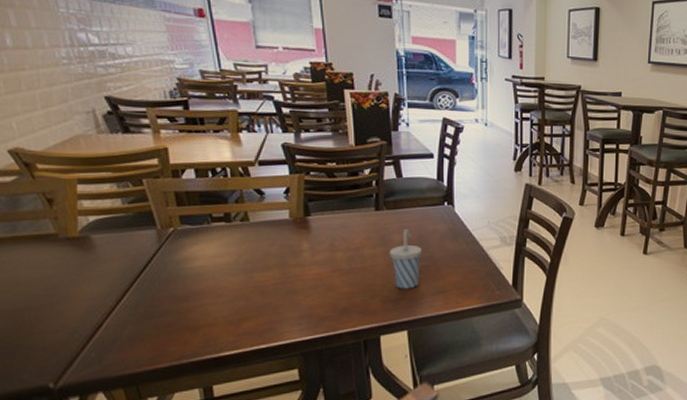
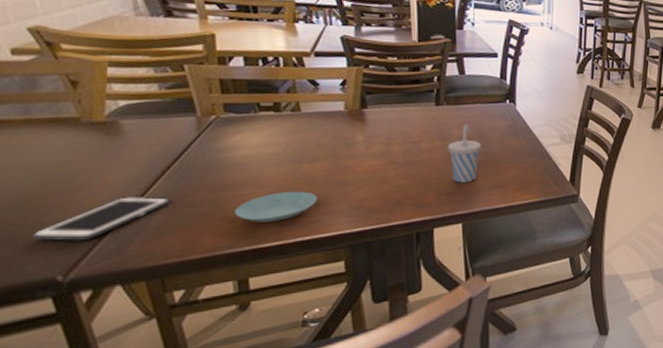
cell phone: none [25,307,140,351] -> present [32,195,171,241]
saucer: none [196,300,270,331] -> present [235,191,318,223]

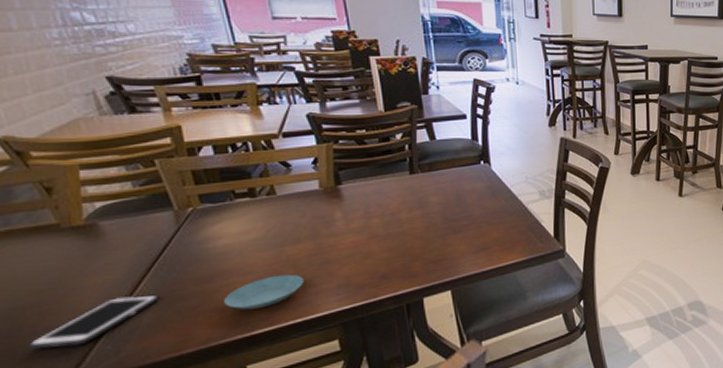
cup: present [447,124,481,183] -> none [427,189,461,250]

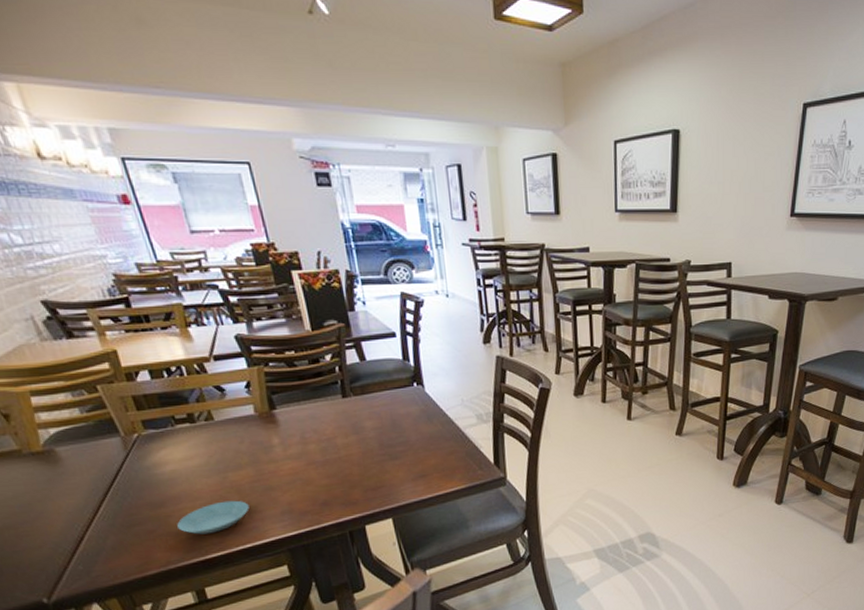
cell phone: present [28,294,160,349] -> none [11,518,119,568]

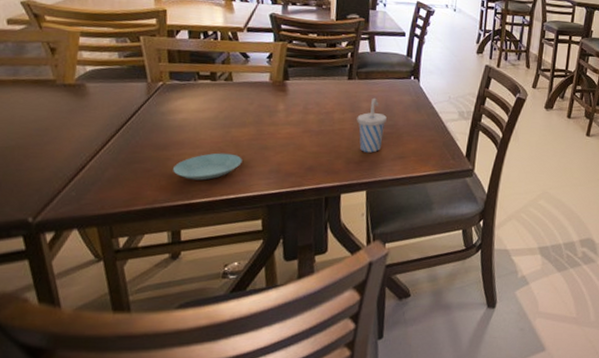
cup: none [363,414,398,477] -> present [357,97,387,153]

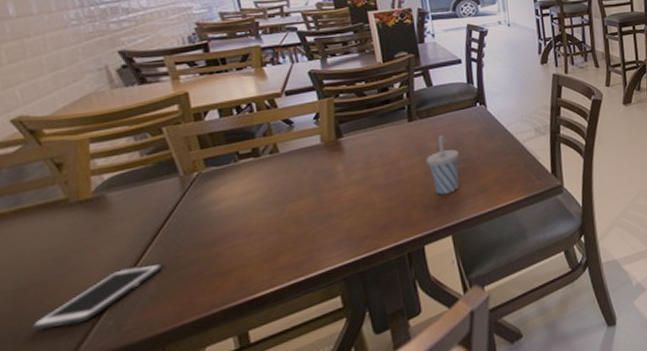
cell phone: none [11,150,122,188] -> present [31,263,163,330]
saucer: present [173,152,242,181] -> none [227,231,306,273]

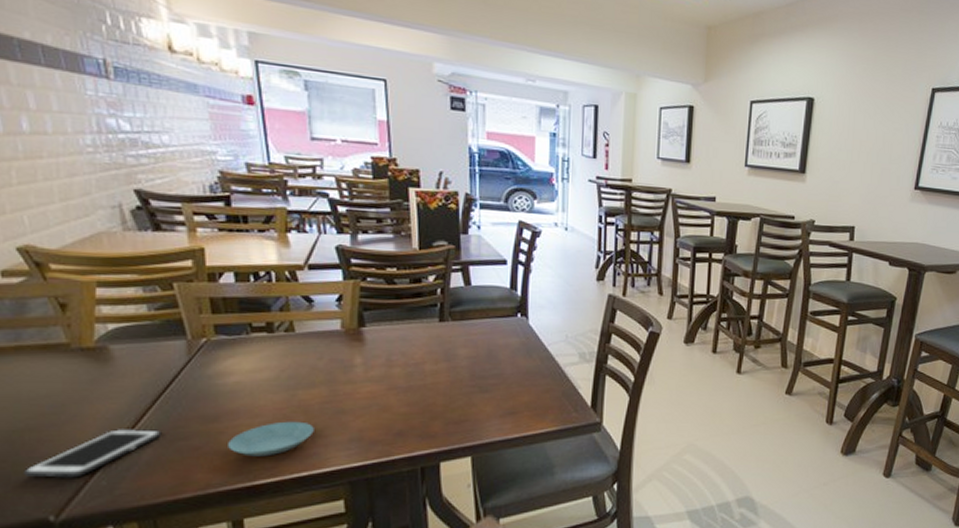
saucer: none [227,231,306,273] -> present [228,421,314,457]
cup: present [426,134,459,195] -> none [453,342,490,410]

